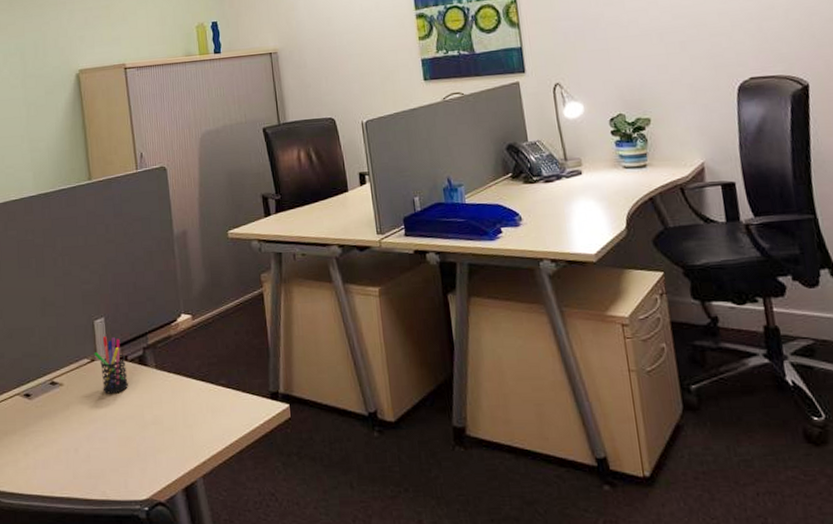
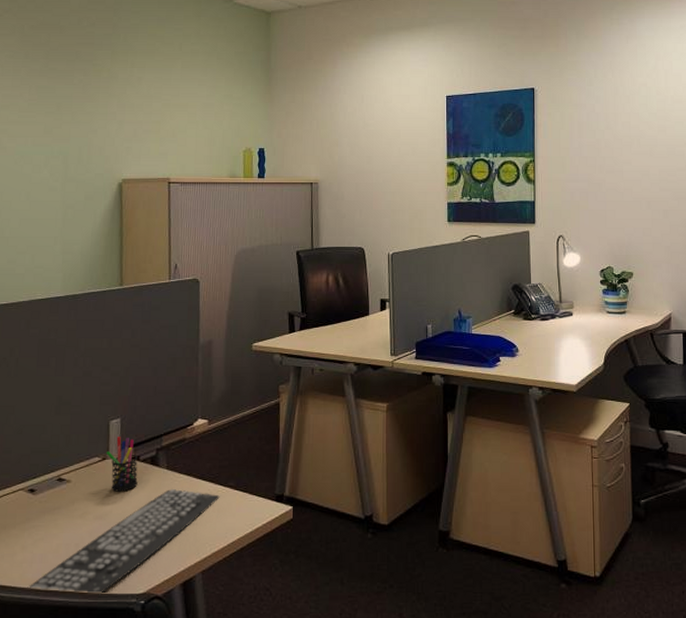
keyboard: none [34,389,212,502] -> present [27,489,220,595]

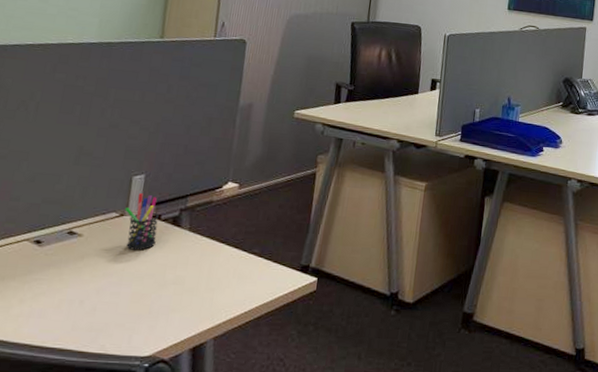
keyboard: present [27,489,220,595] -> none [21,251,242,355]

